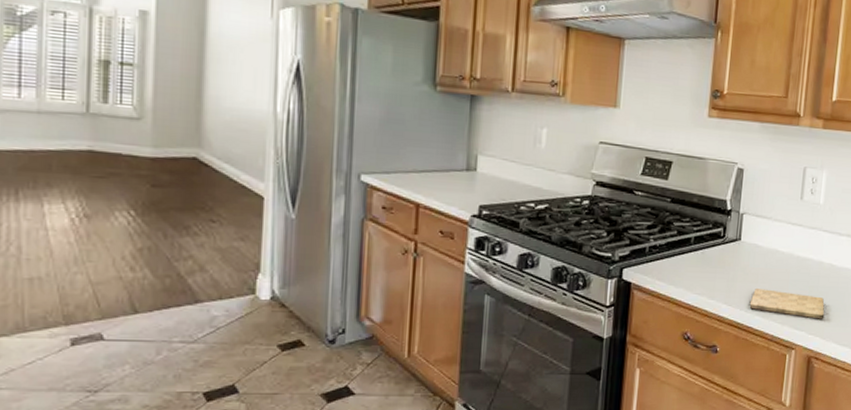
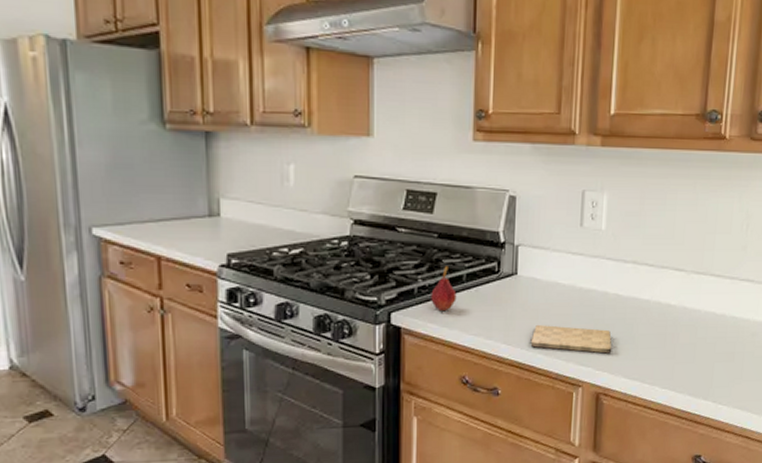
fruit: none [660,228,684,271] -> present [431,266,457,312]

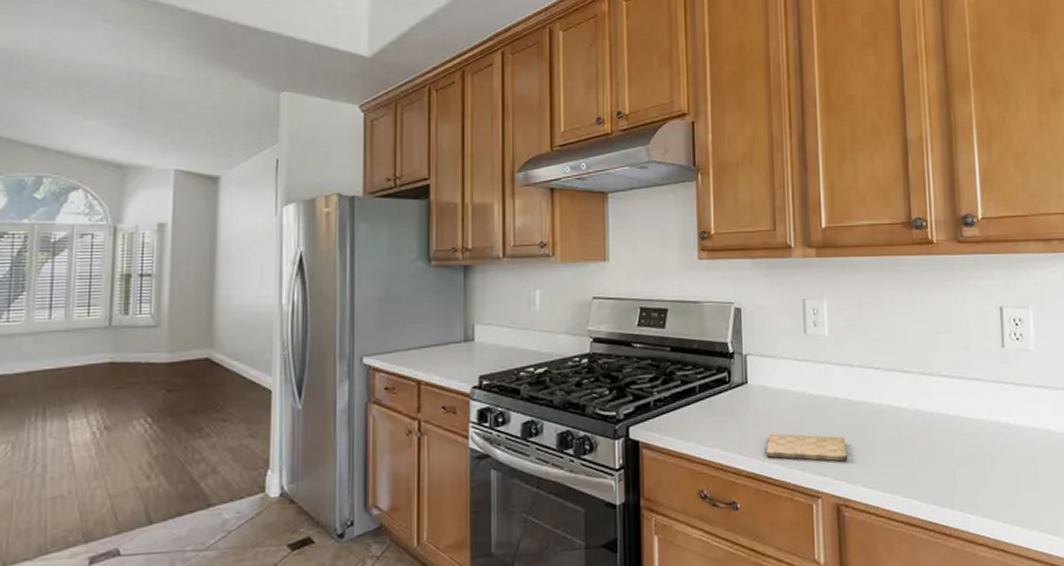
fruit: present [431,266,457,312] -> none [666,378,691,424]

